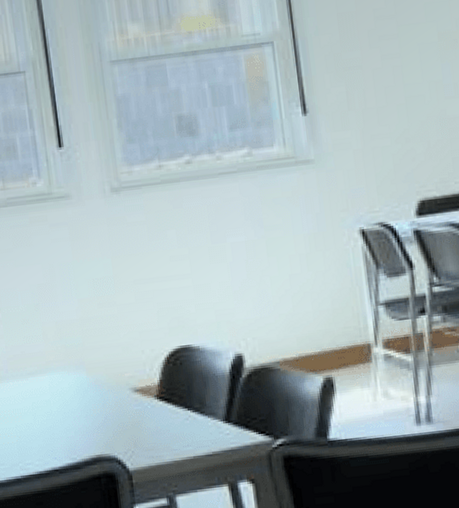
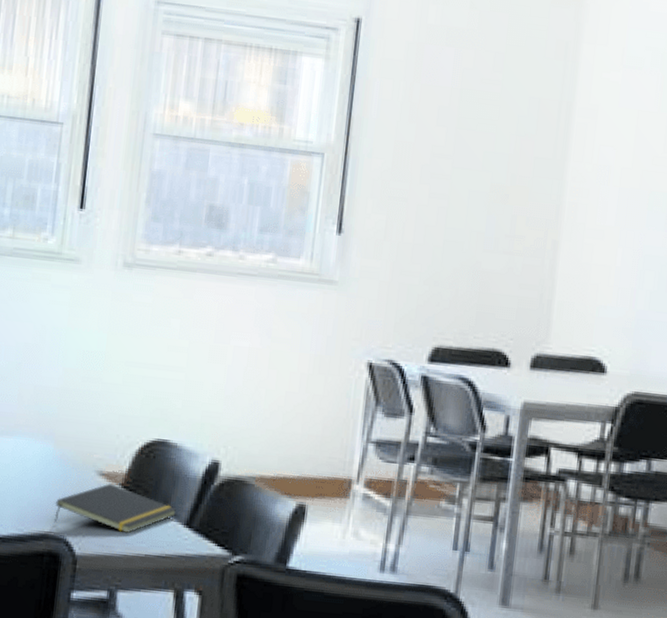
notepad: none [99,397,214,445] -> present [54,483,177,534]

